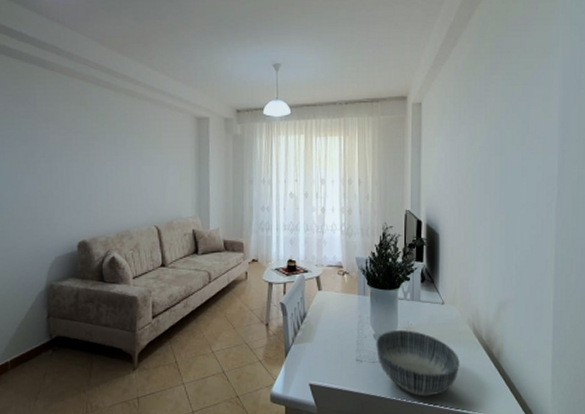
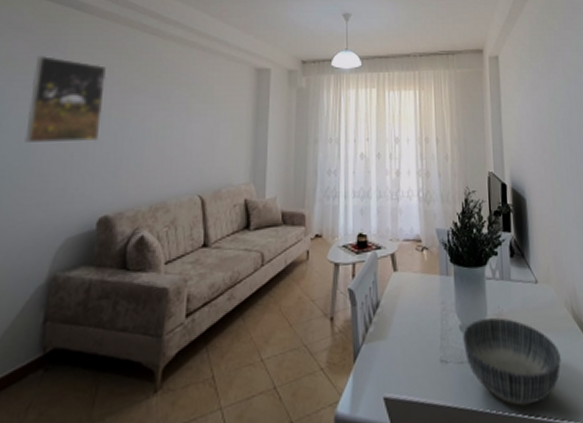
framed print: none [12,108,72,182] -> present [24,56,107,143]

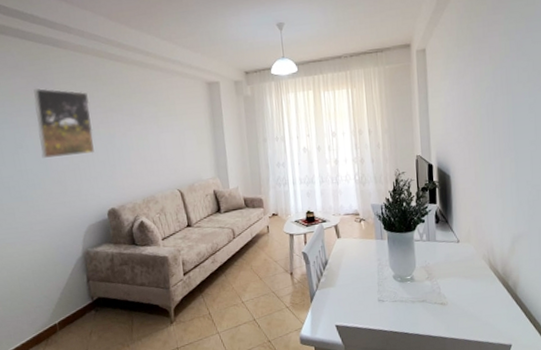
bowl: present [463,318,561,406] -> none [396,269,478,330]

